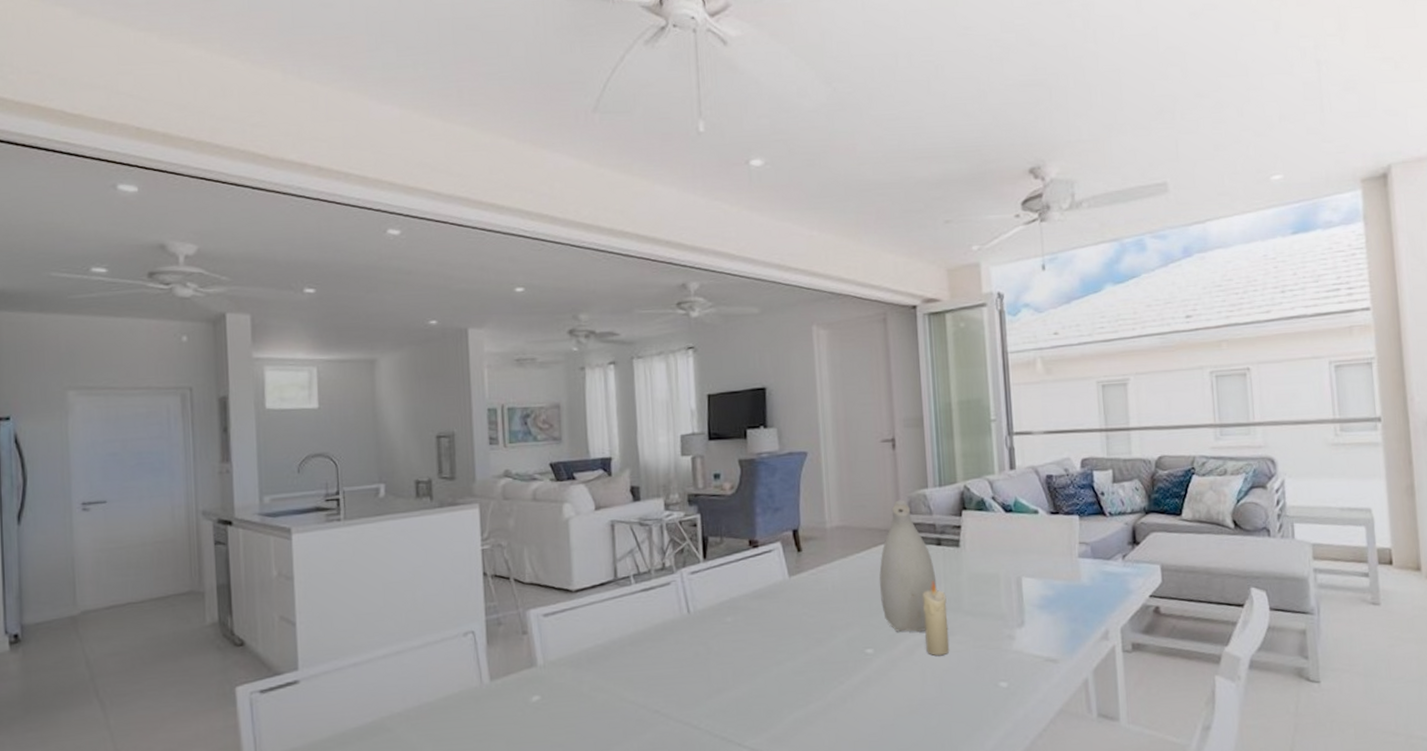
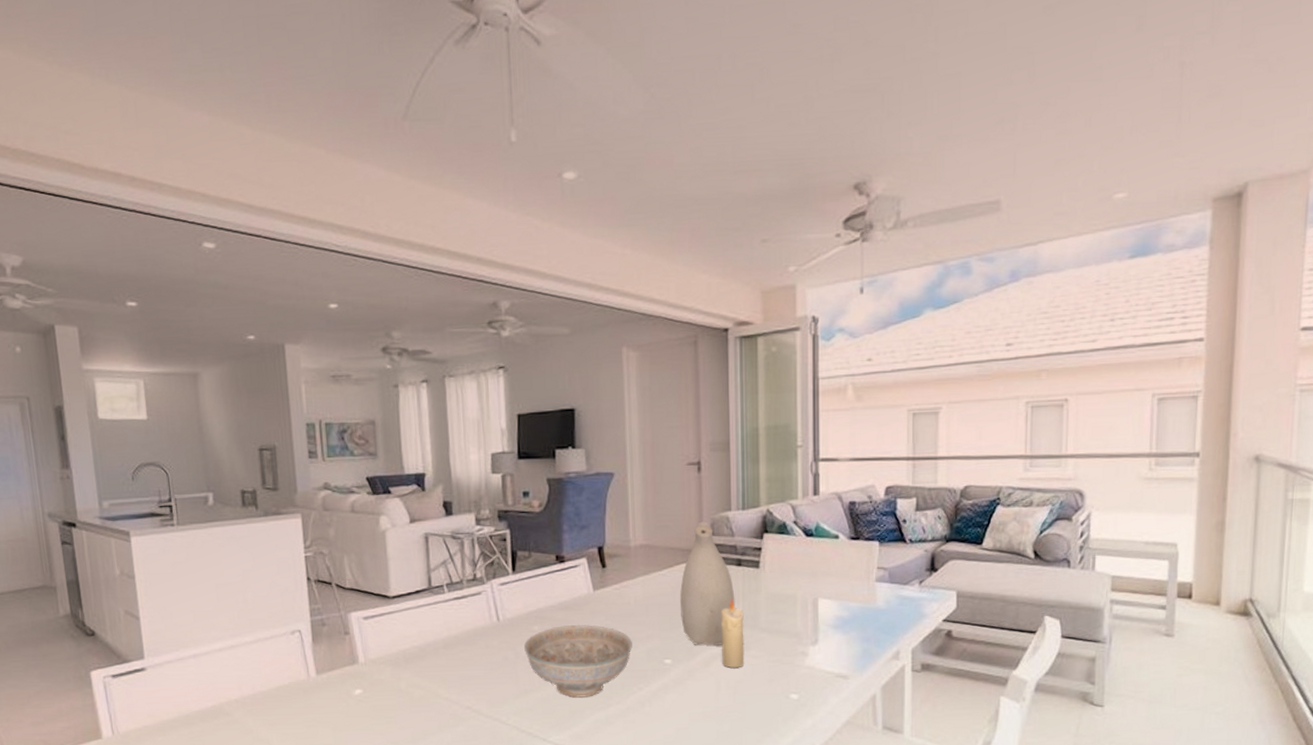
decorative bowl: none [717,613,832,696] -> present [524,624,632,698]

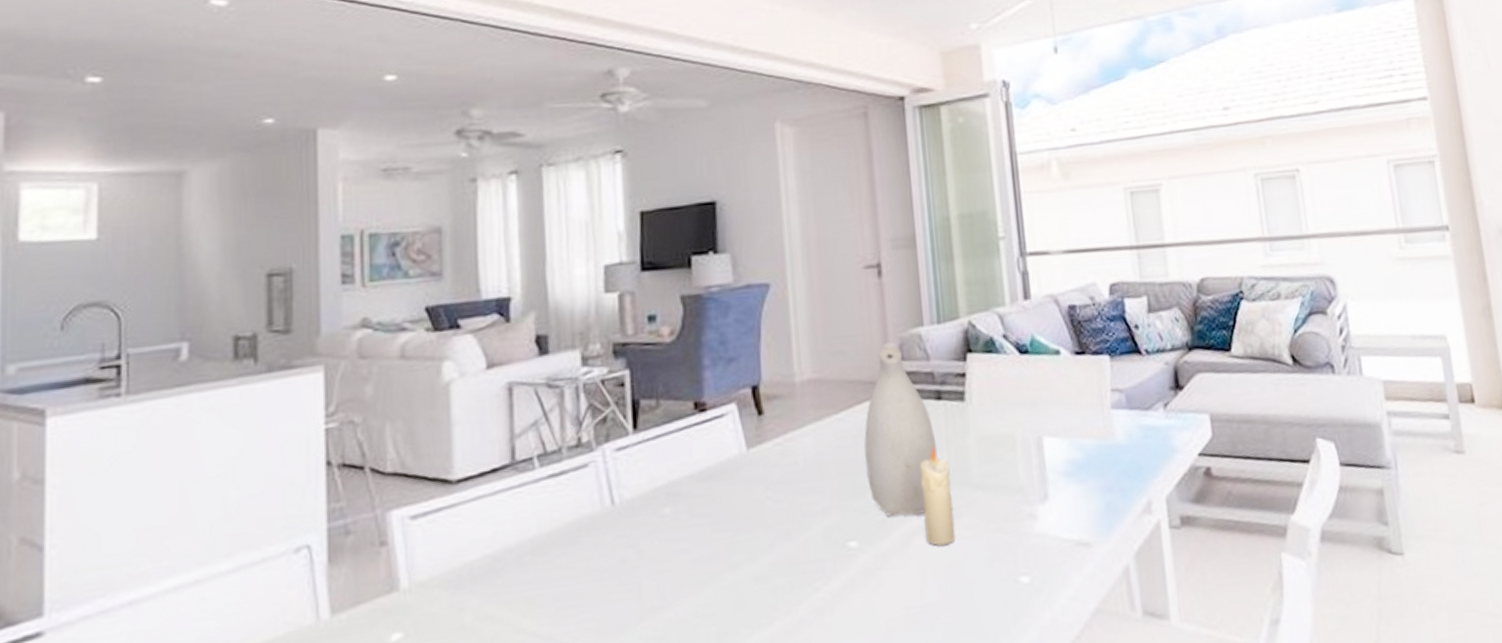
decorative bowl: present [524,624,632,698] -> none [650,499,803,613]

